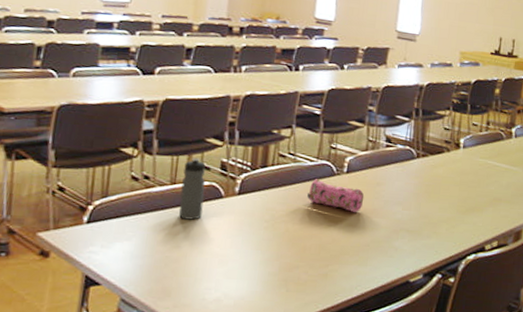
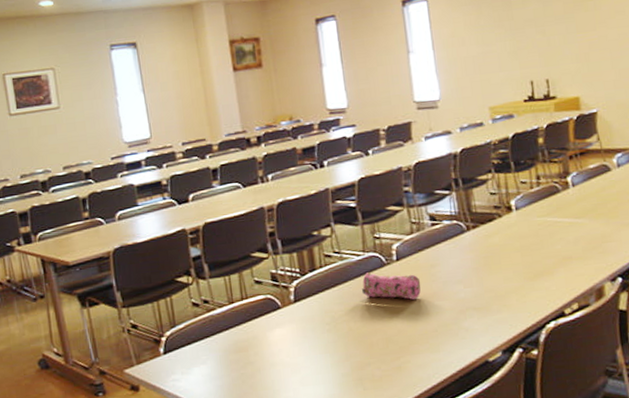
water bottle: present [179,158,206,220] -> none [237,274,265,336]

